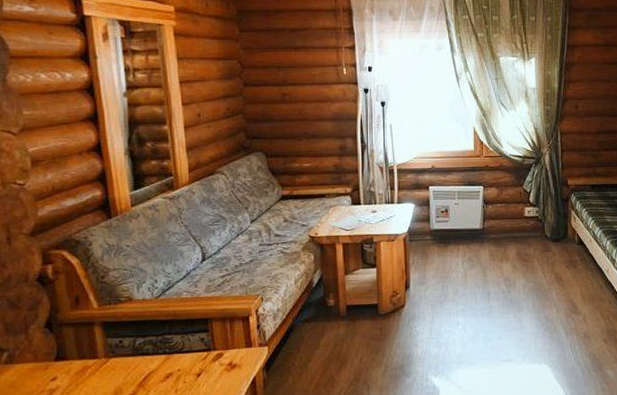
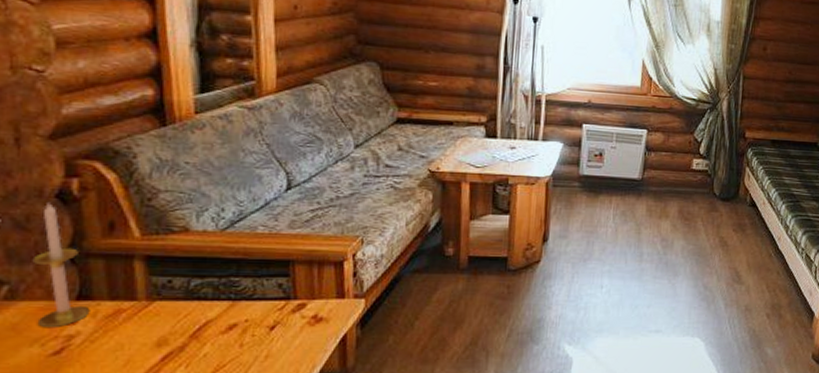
candle: none [23,284,65,385] -> present [32,201,90,328]

